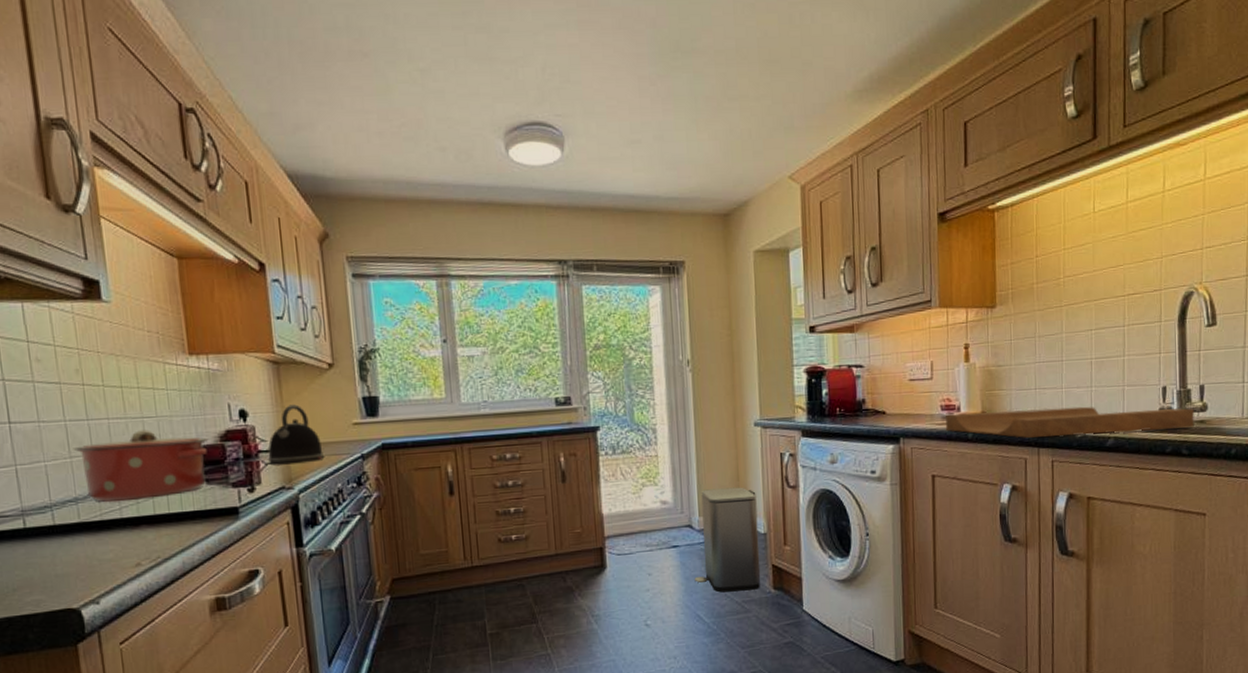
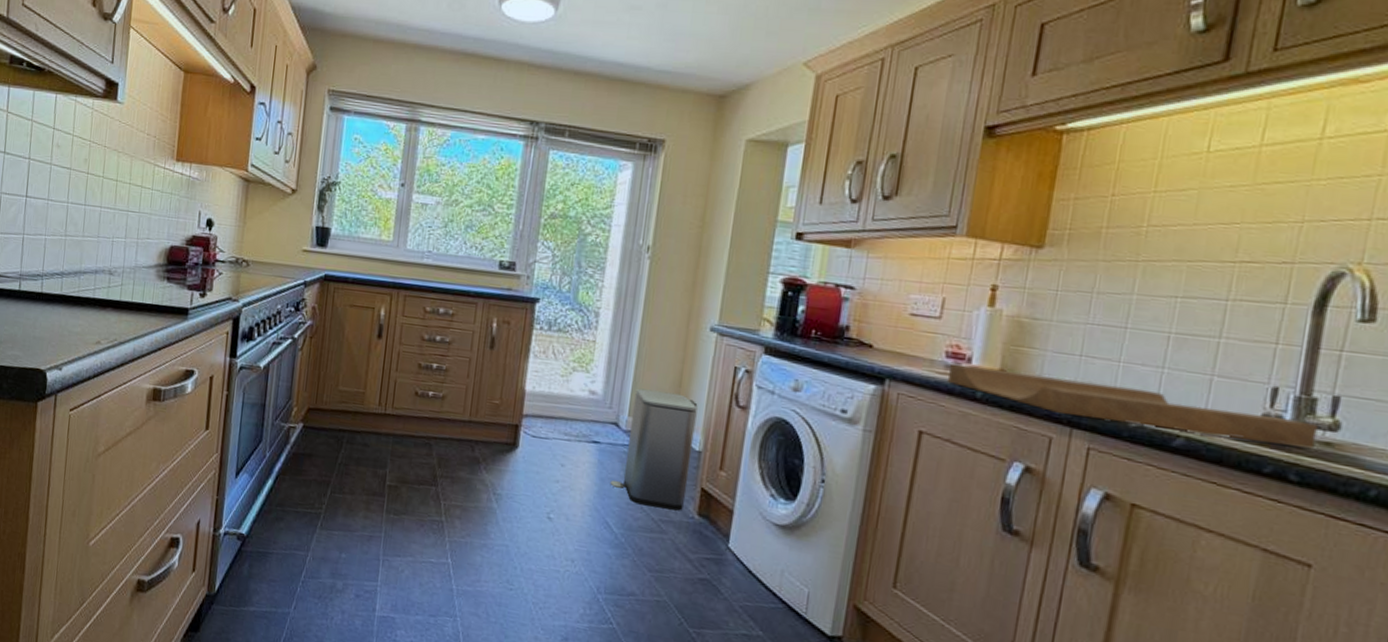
casserole: present [73,430,209,502] -> none [69,222,177,287]
kettle: present [268,404,324,466] -> none [222,222,271,281]

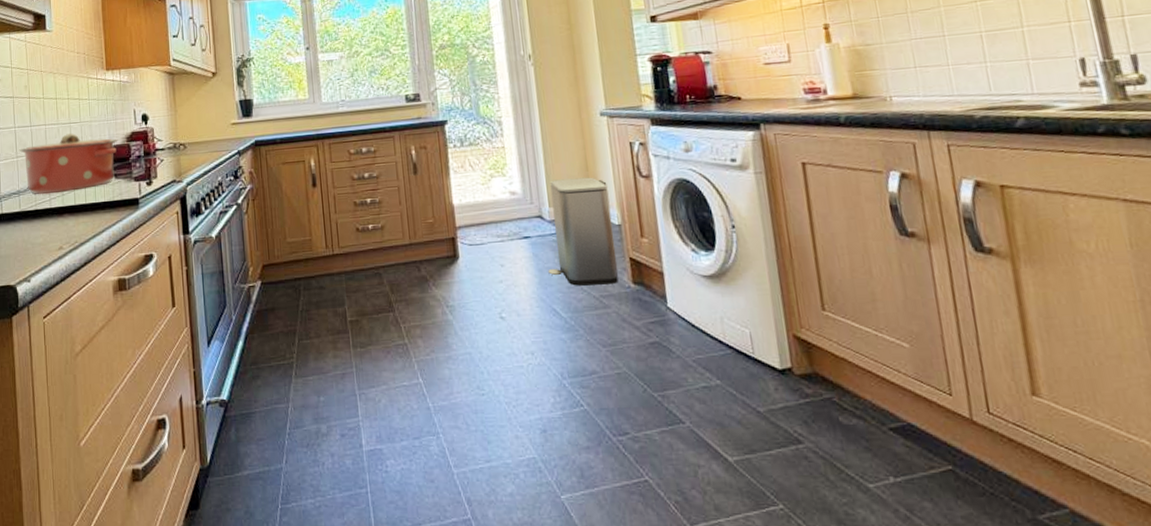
casserole: none [69,222,177,287] -> present [19,133,118,194]
cutting board: present [947,365,1318,448] -> none [811,81,1132,121]

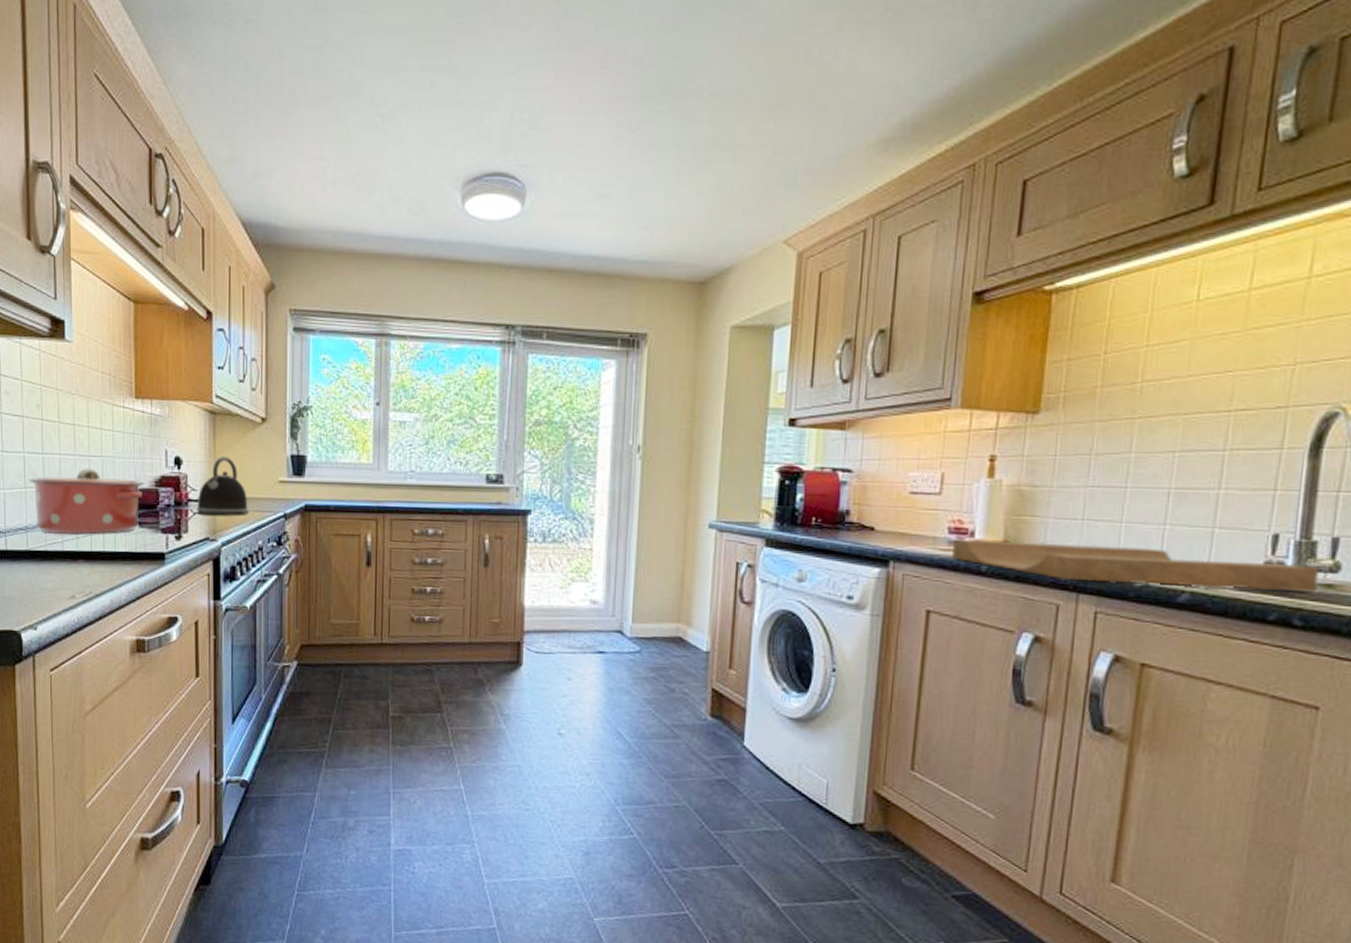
kettle: none [163,108,207,162] -> present [197,456,248,517]
pedal bin: present [548,177,619,286] -> none [619,593,702,714]
cutting board: none [811,81,1132,121] -> present [951,540,1319,592]

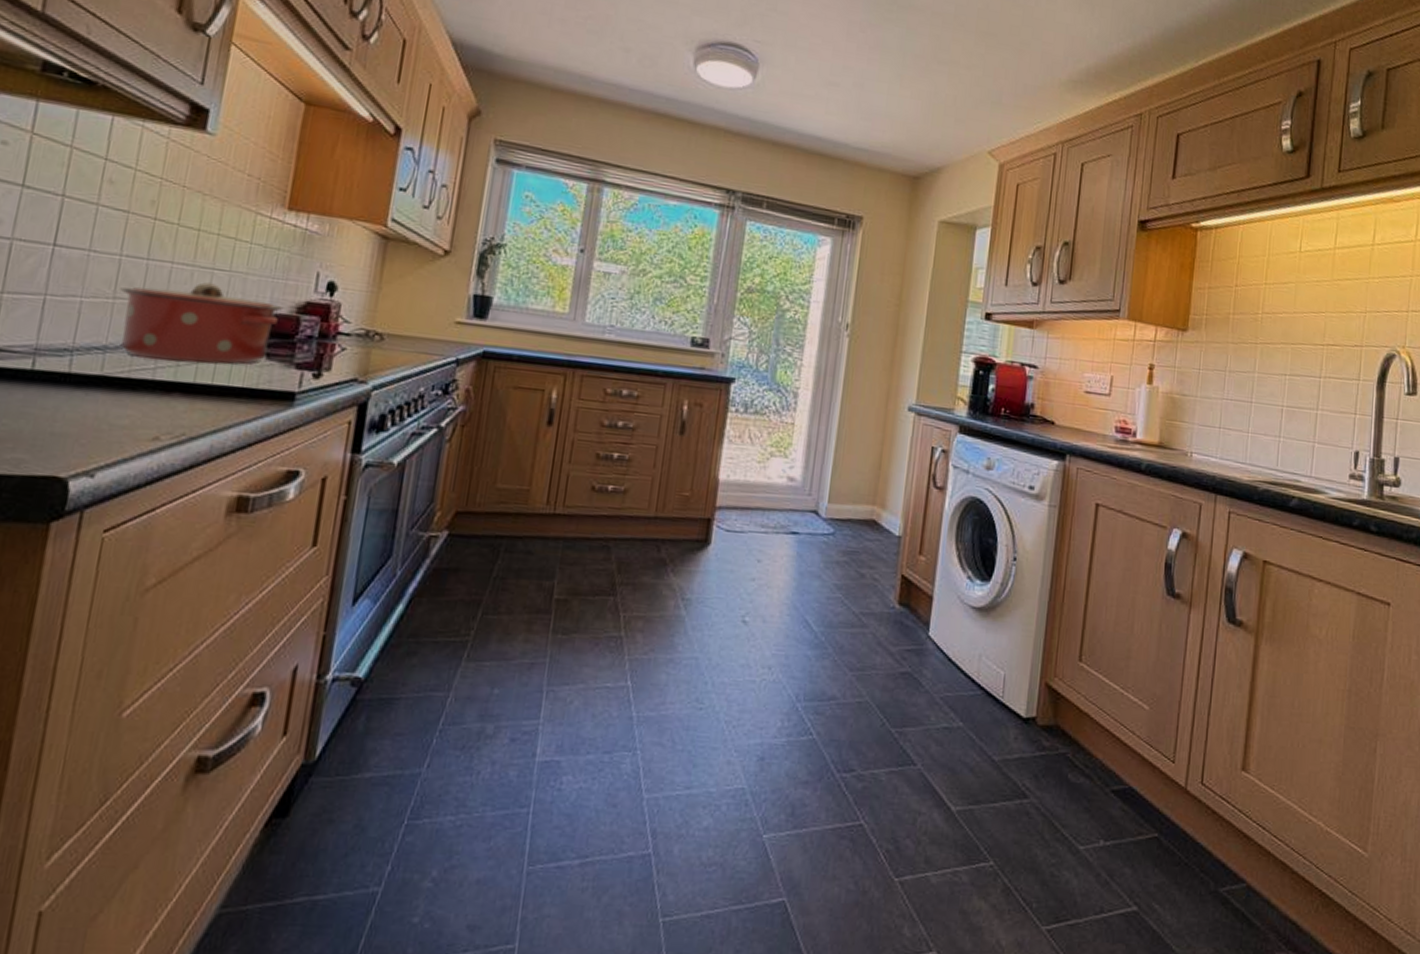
kettle: present [197,456,248,517] -> none [346,287,414,358]
cutting board: present [951,540,1319,592] -> none [1117,439,1386,502]

